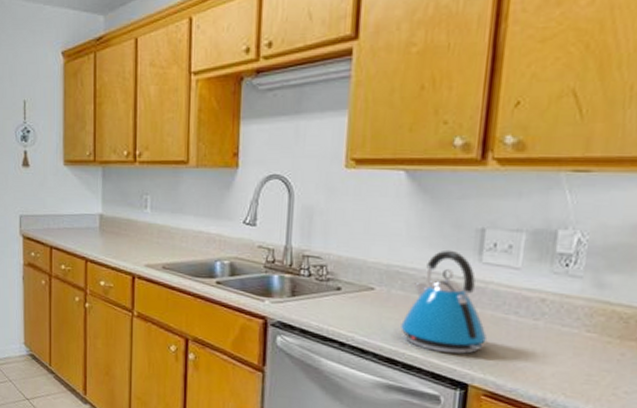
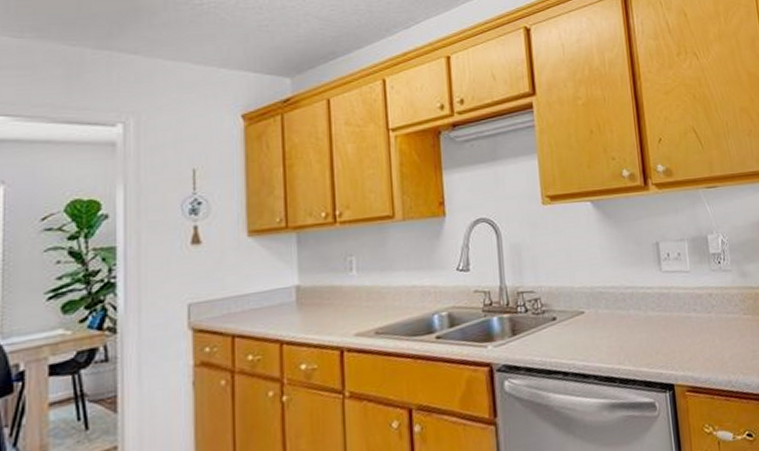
kettle: present [401,249,487,354] -> none [612,264,679,361]

